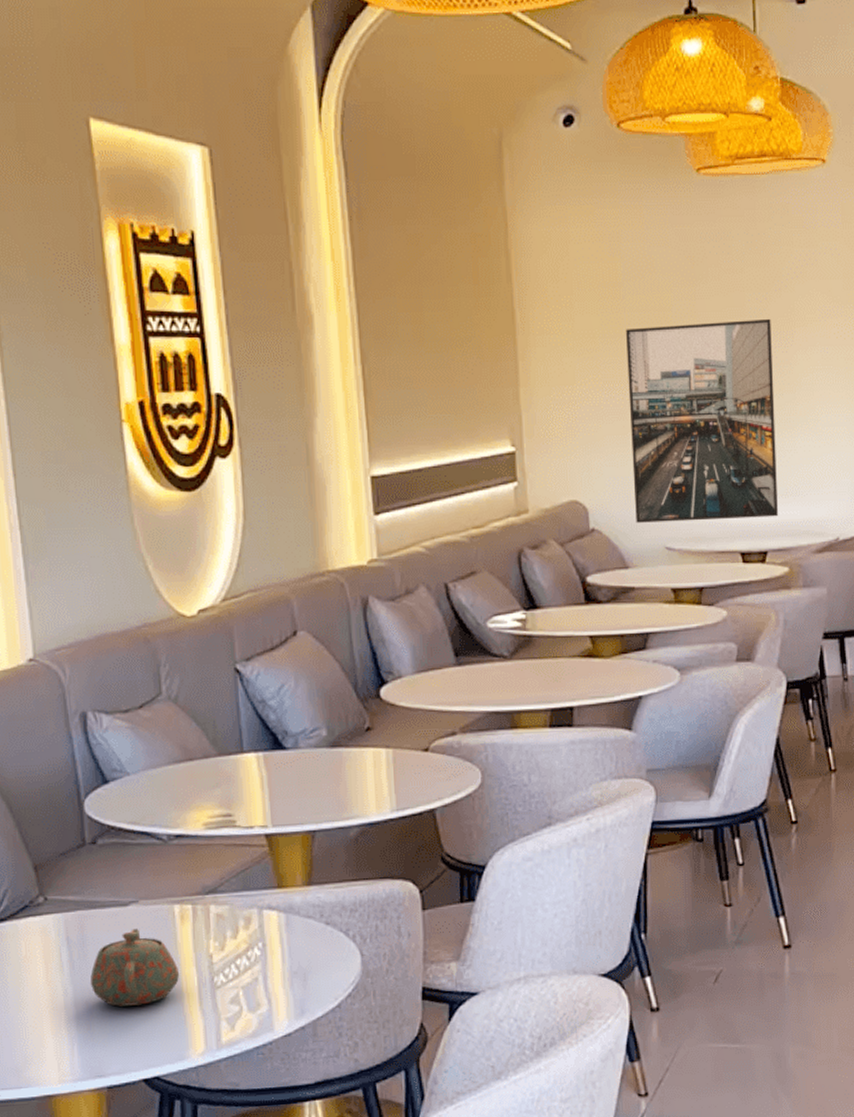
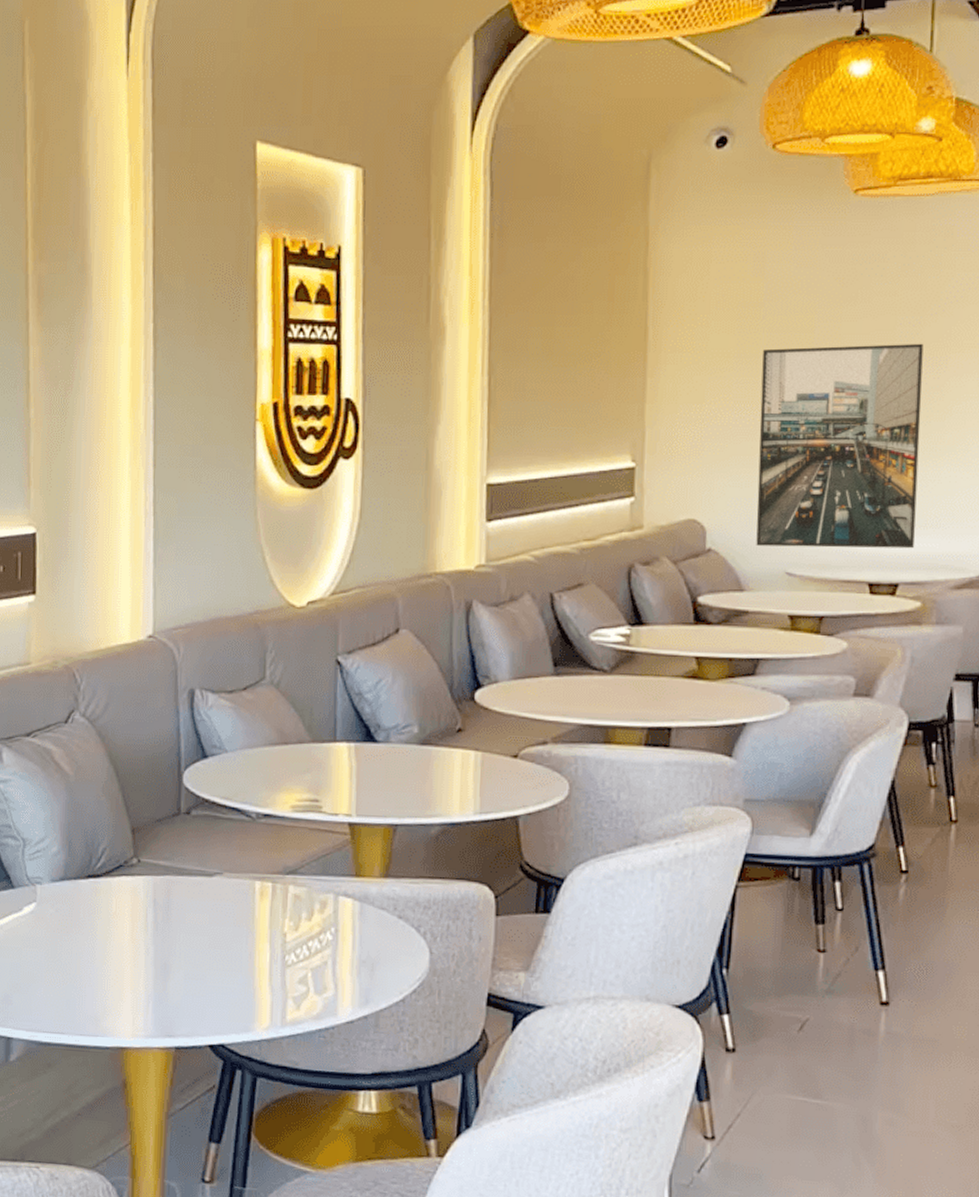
teapot: present [90,928,180,1007] -> none [171,899,254,973]

